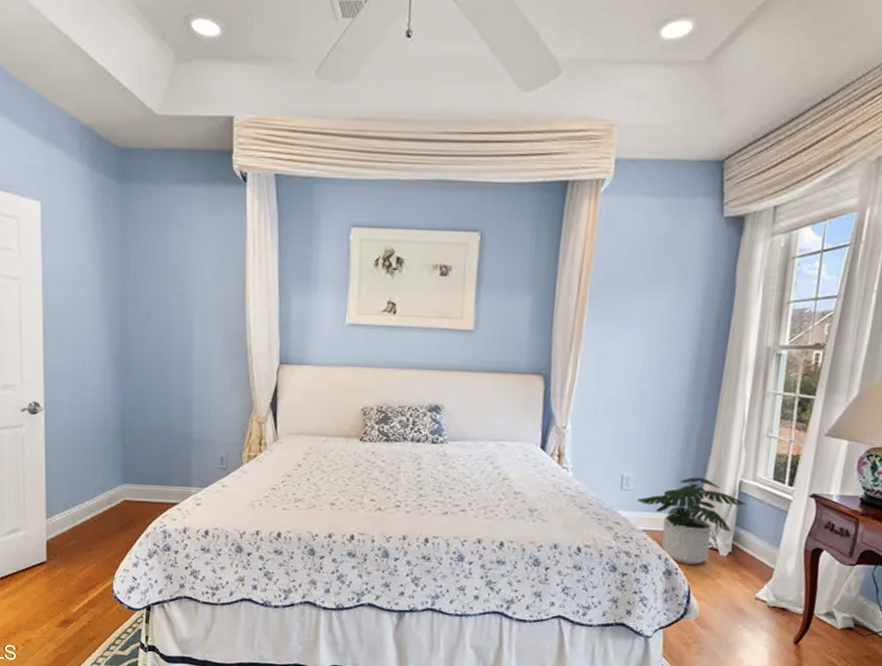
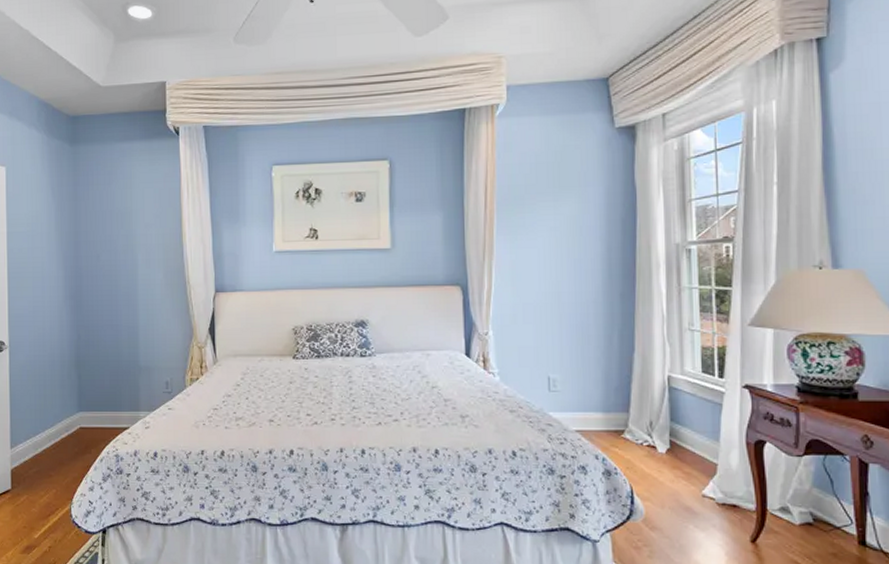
potted plant: present [637,477,746,565] -> none [566,374,677,464]

